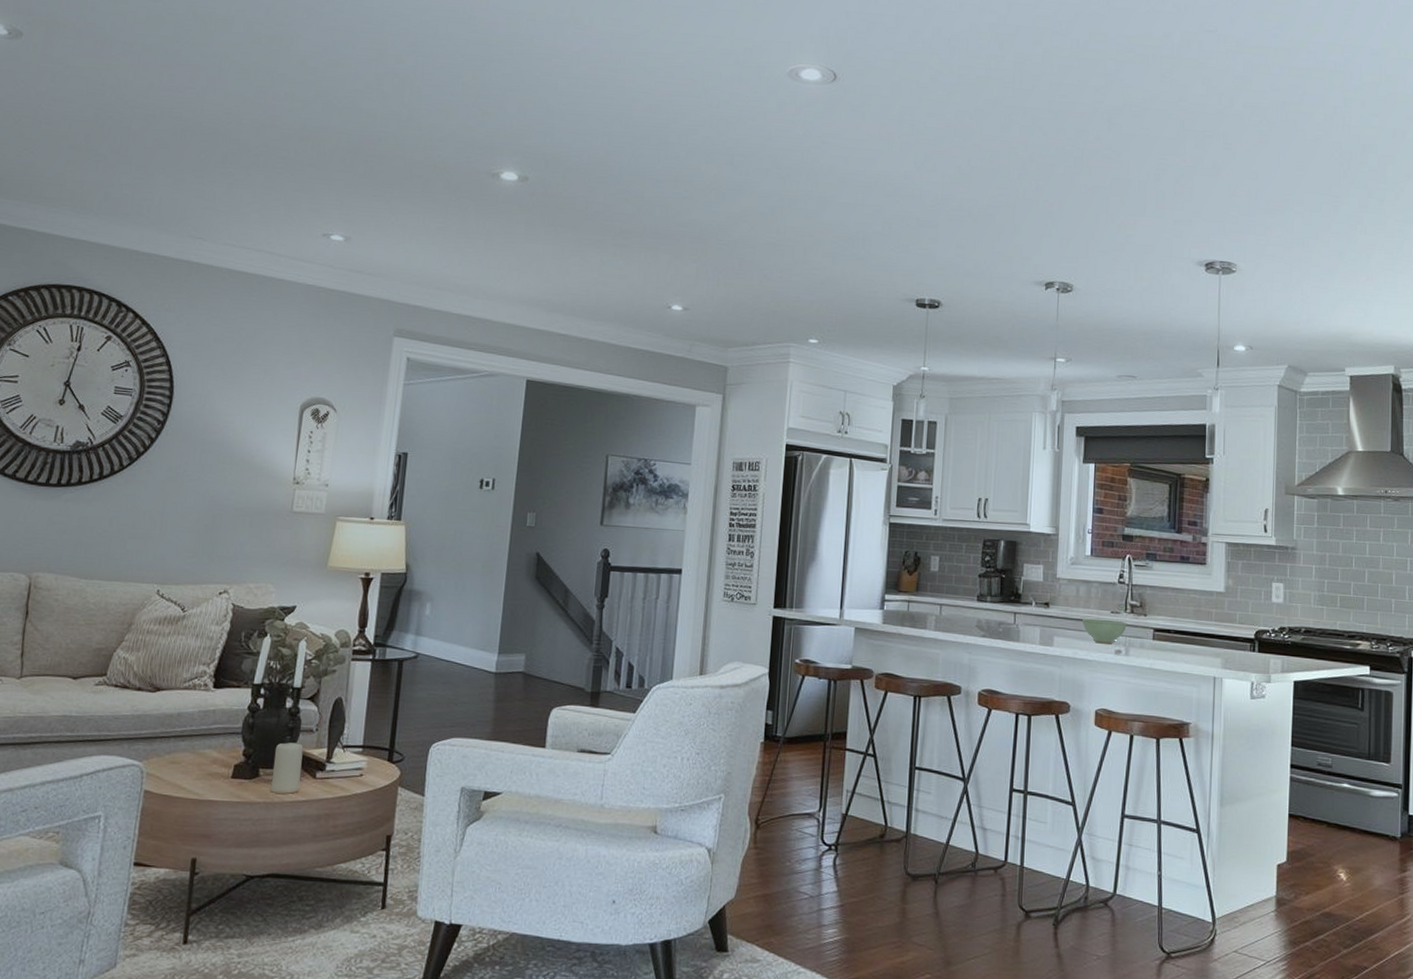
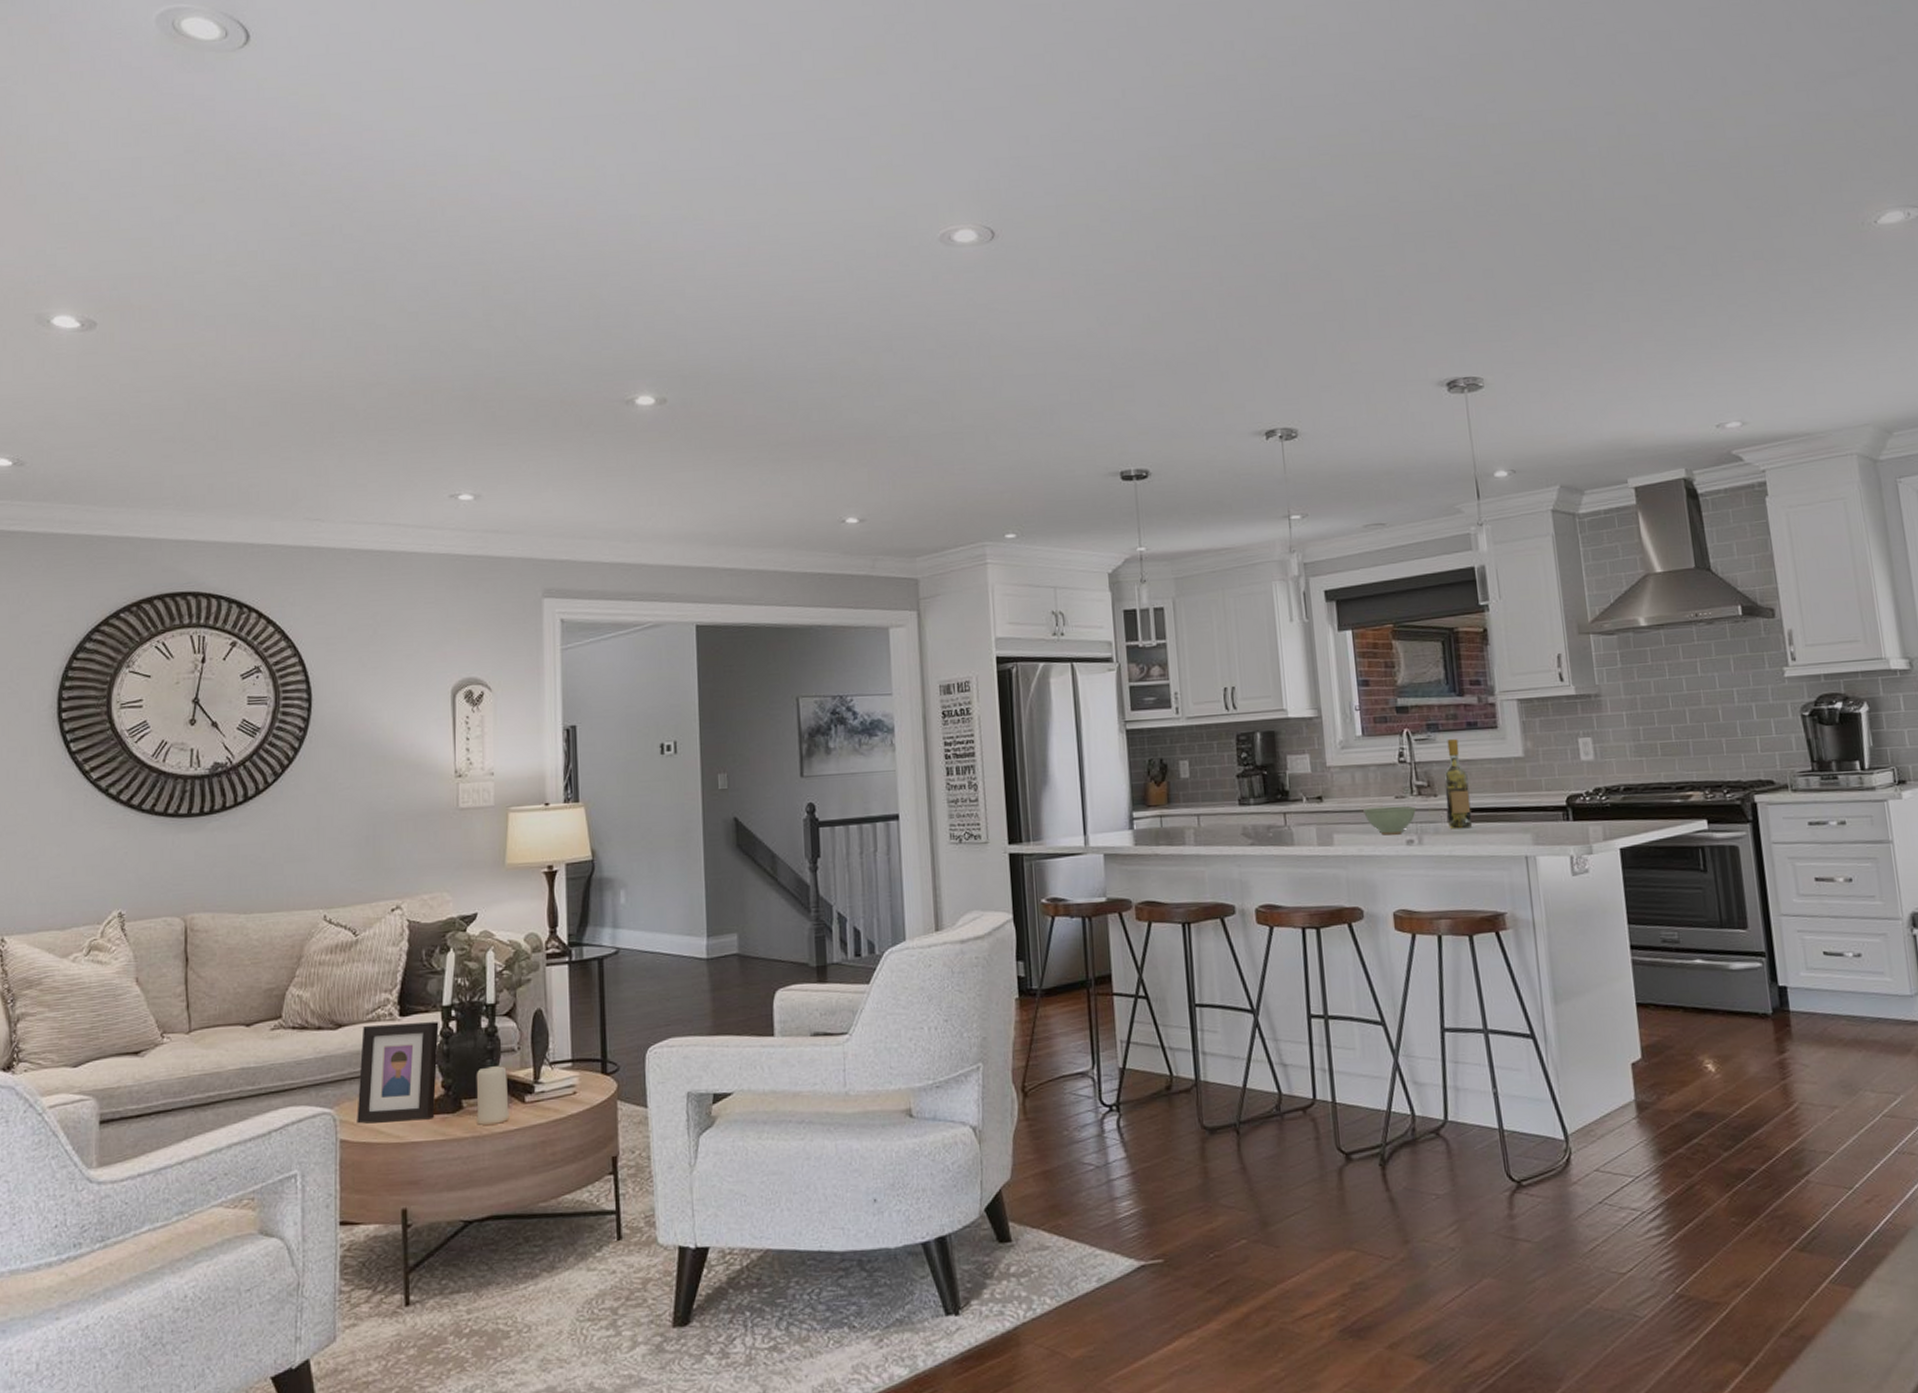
picture frame: none [162,693,248,782] -> present [357,1022,439,1123]
bottle: none [1153,569,1175,647] -> present [1443,739,1473,830]

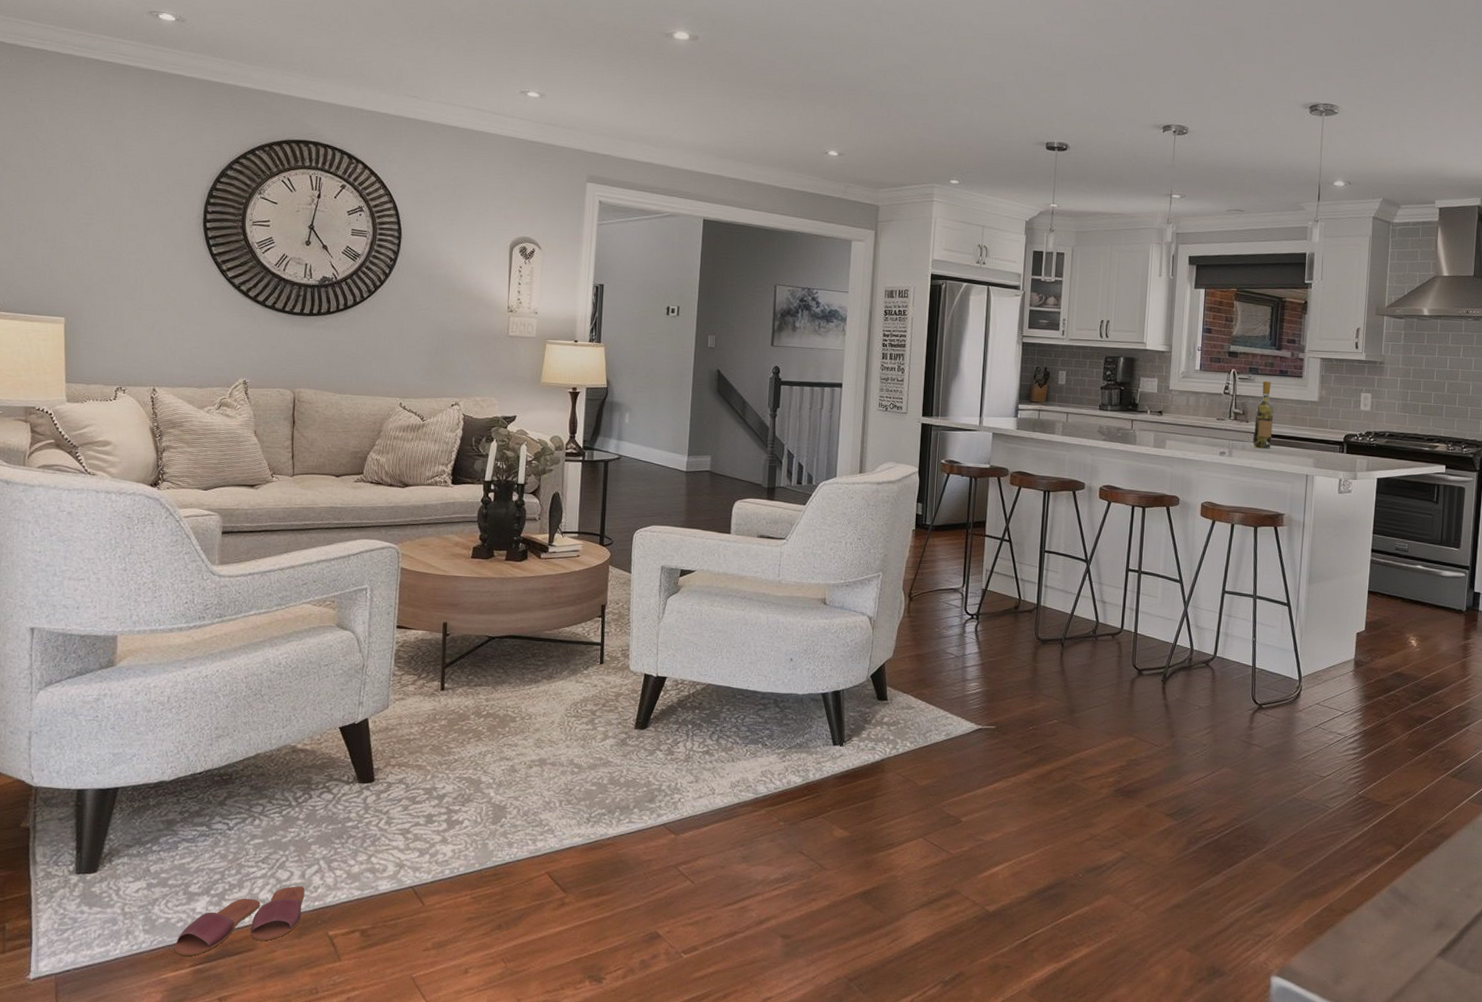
picture frame: present [357,1022,439,1123] -> none [414,488,481,561]
candle: present [476,1066,510,1126] -> none [503,529,529,572]
bowl: present [1363,806,1417,836] -> none [1191,424,1232,448]

